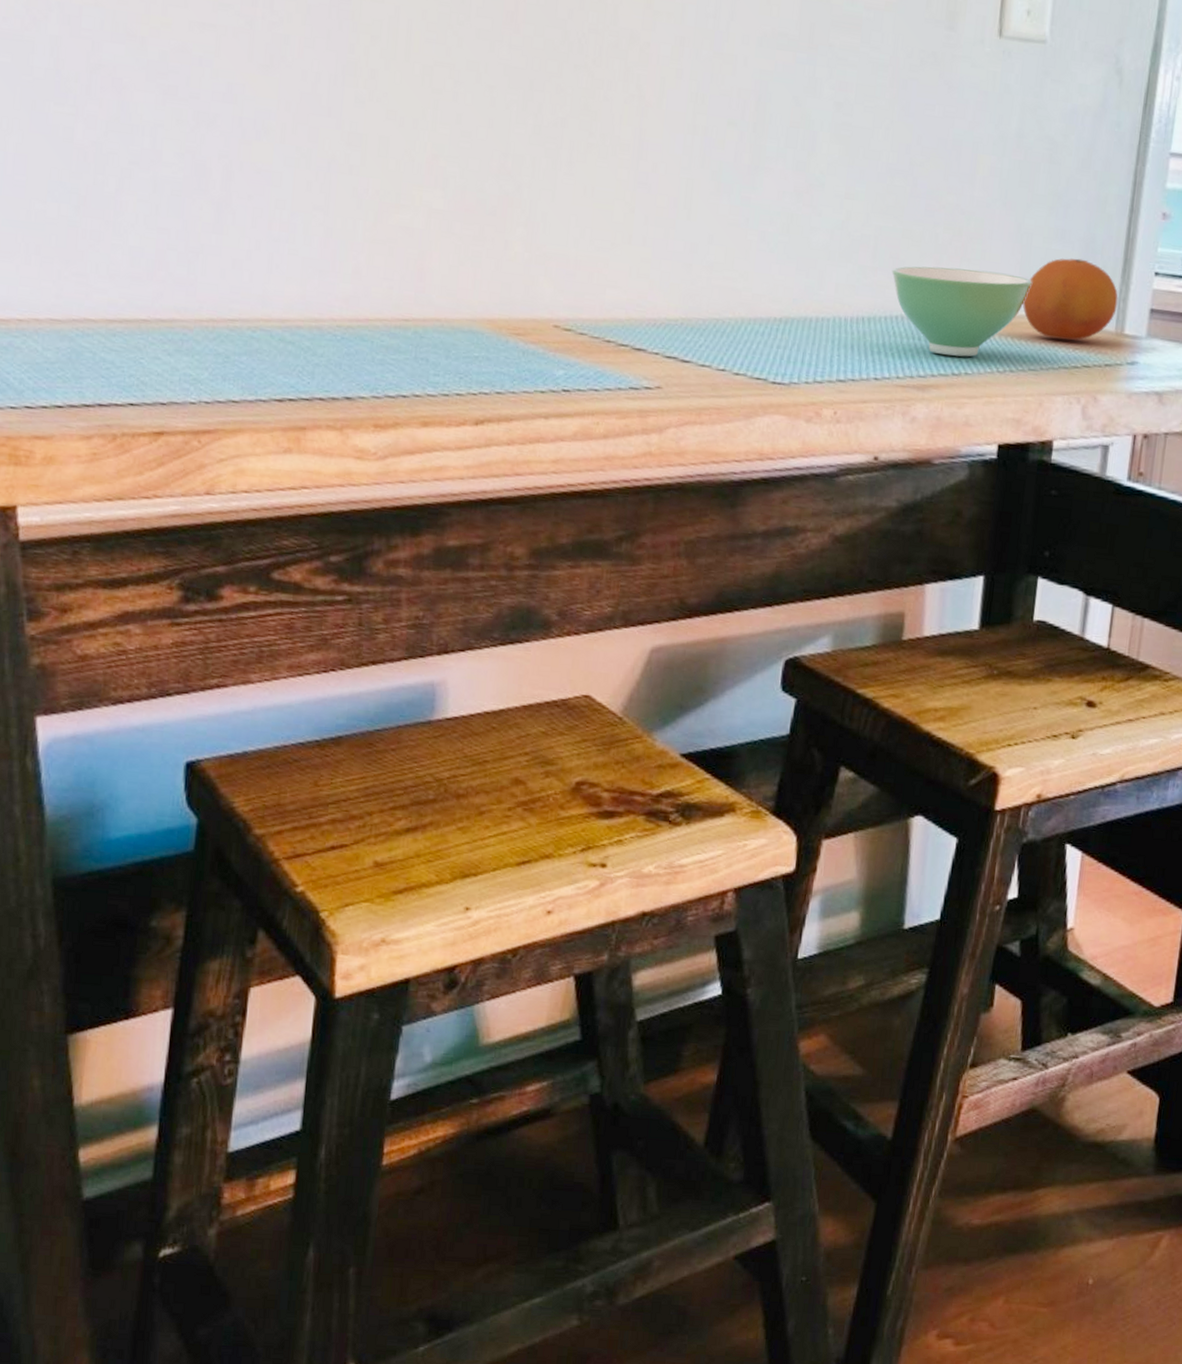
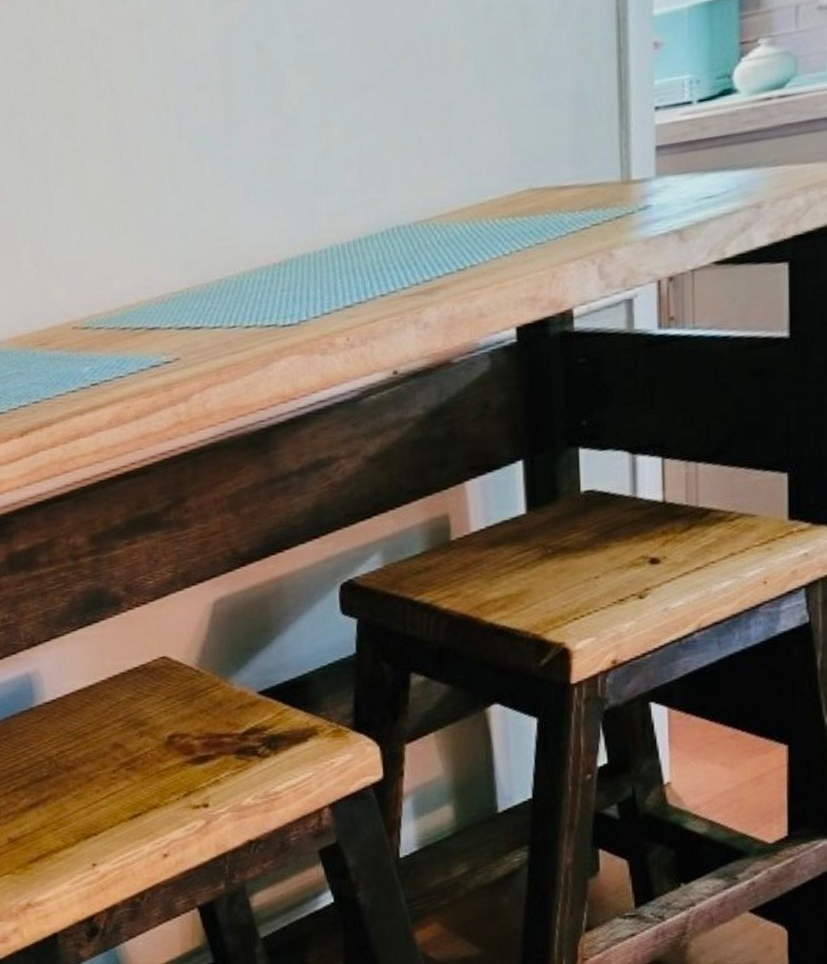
bowl: present [891,266,1033,357] -> none [380,152,526,255]
fruit: present [1023,258,1118,341] -> none [519,116,620,207]

